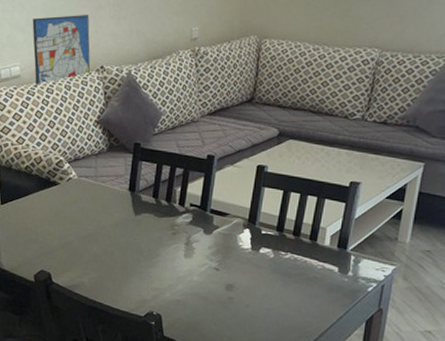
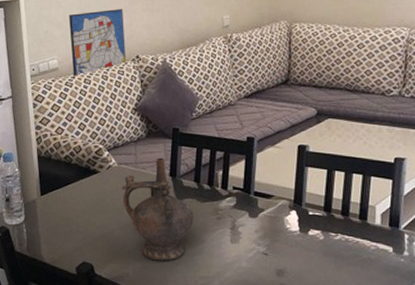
ceremonial vessel: none [81,172,151,273] -> present [122,158,194,261]

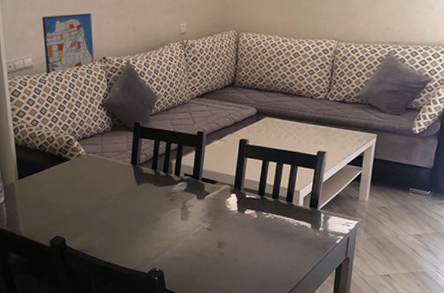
ceremonial vessel: present [122,158,194,261] -> none [90,148,151,235]

